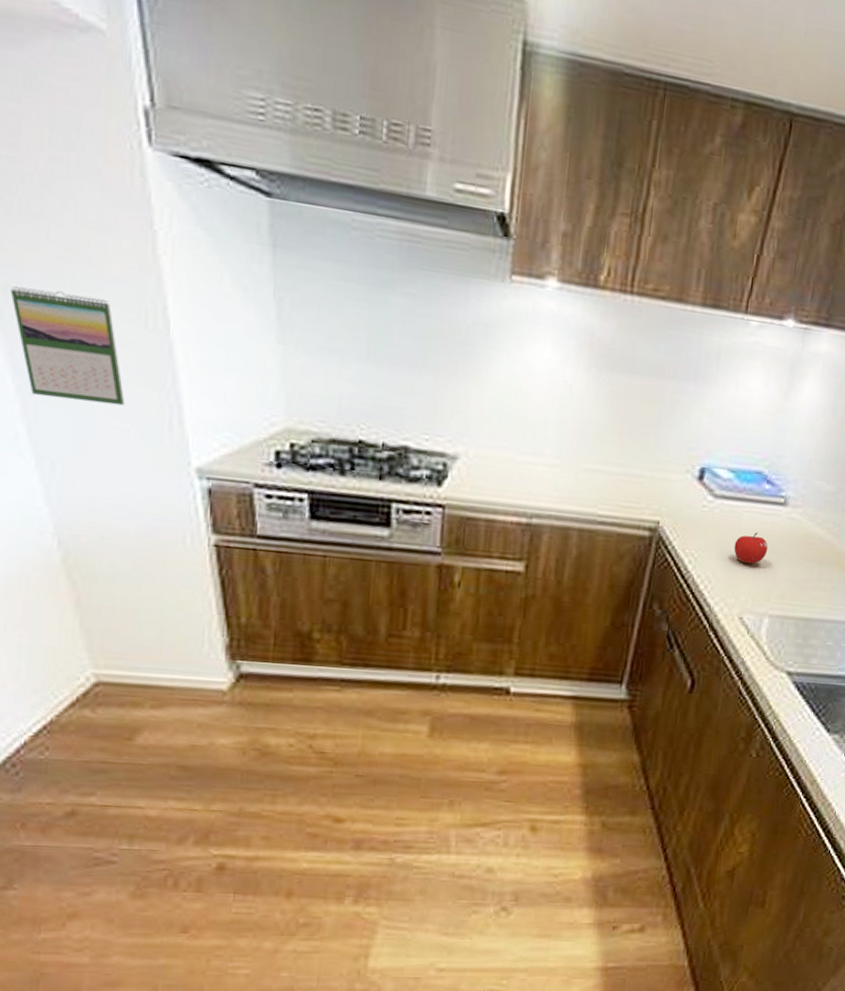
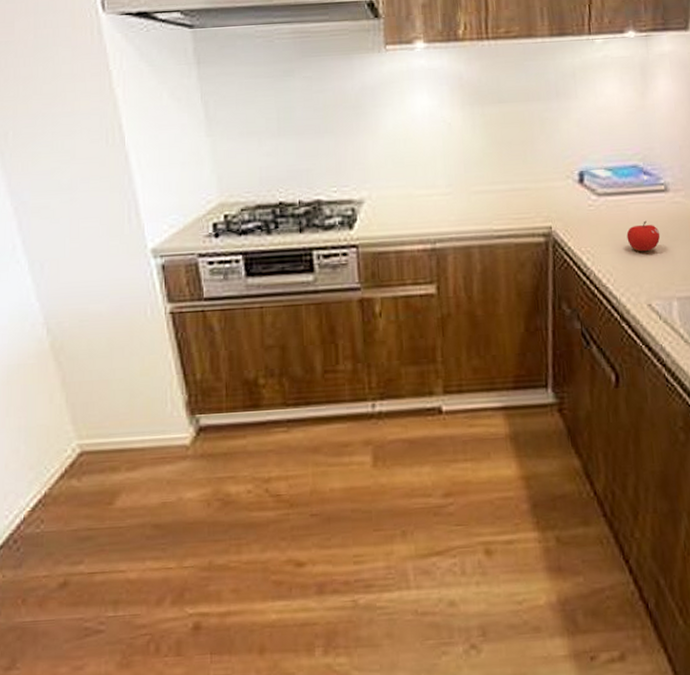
calendar: present [10,286,126,406] -> none [8,129,95,213]

